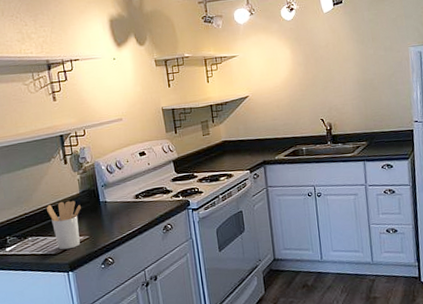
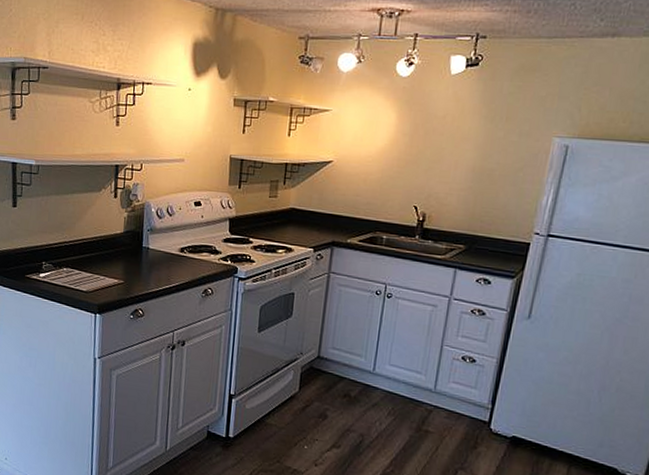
utensil holder: present [47,200,81,250] -> none [87,237,122,290]

